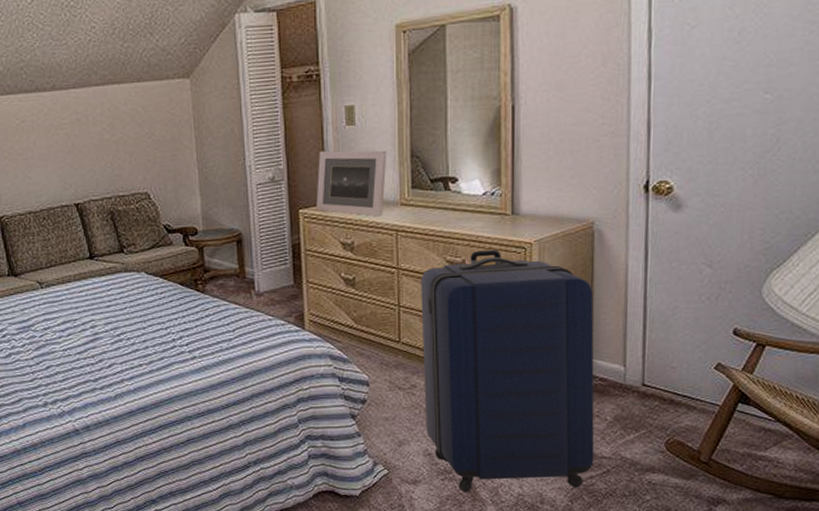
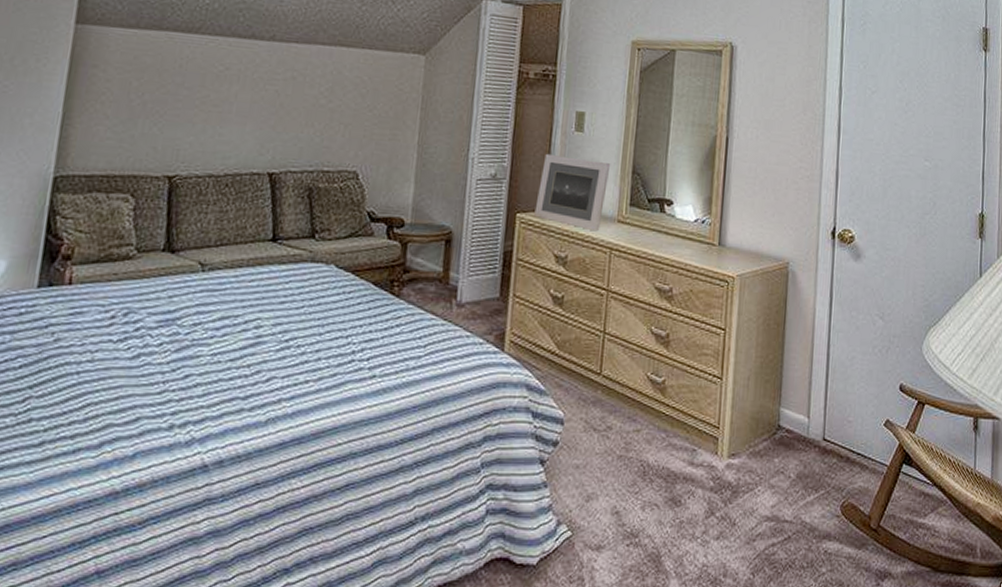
suitcase: present [421,249,595,493] -> none [616,279,785,562]

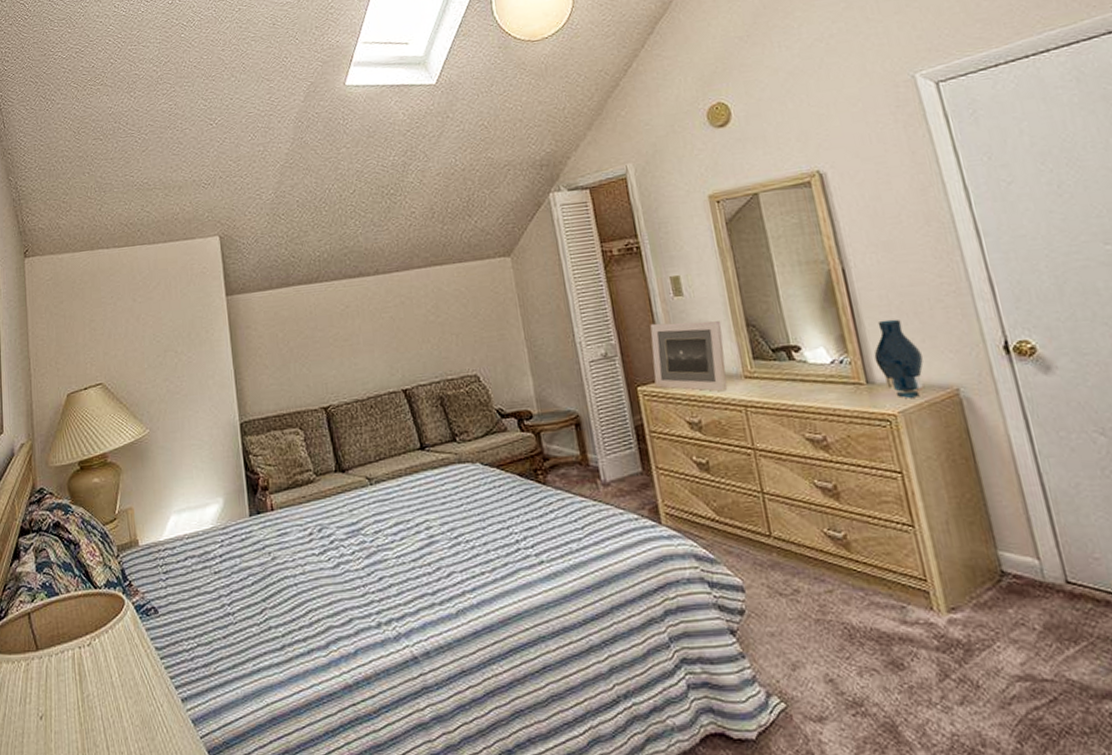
vase: none [731,190,770,264] -> present [874,319,926,398]

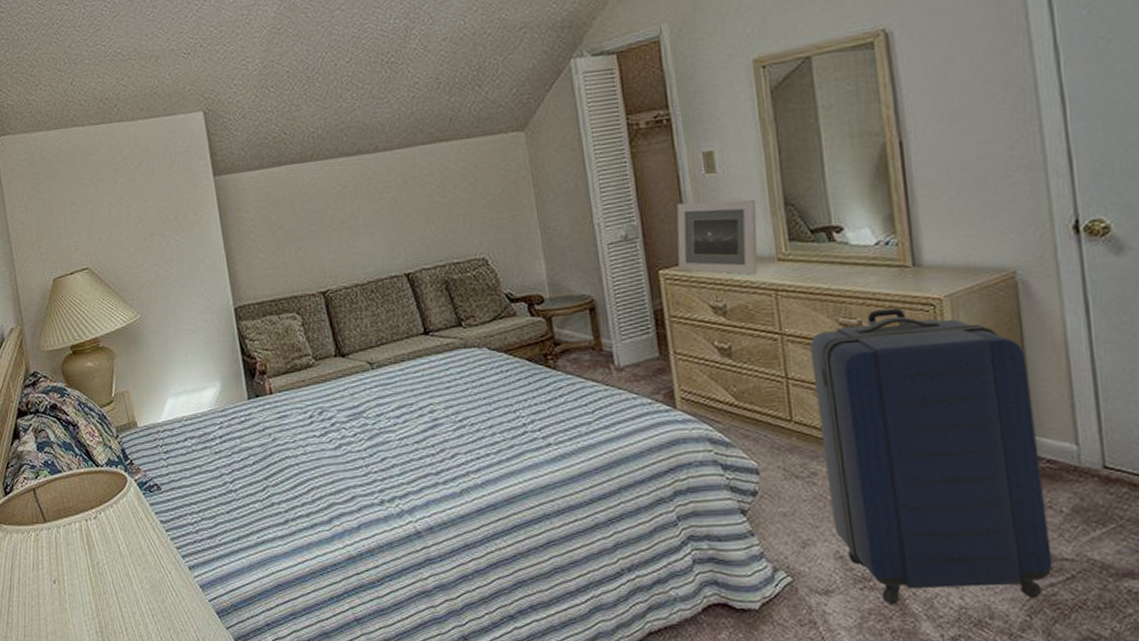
suitcase: none [781,423,1035,733] -> present [810,307,1053,606]
vase: present [874,319,926,398] -> none [925,196,981,282]

